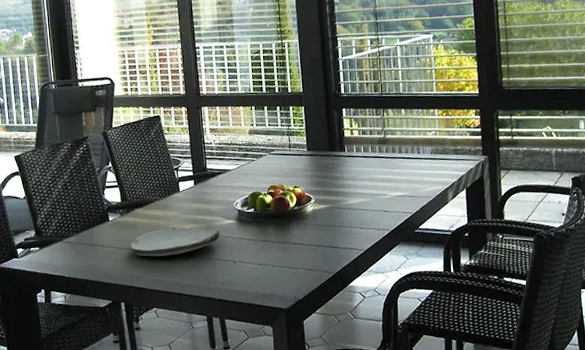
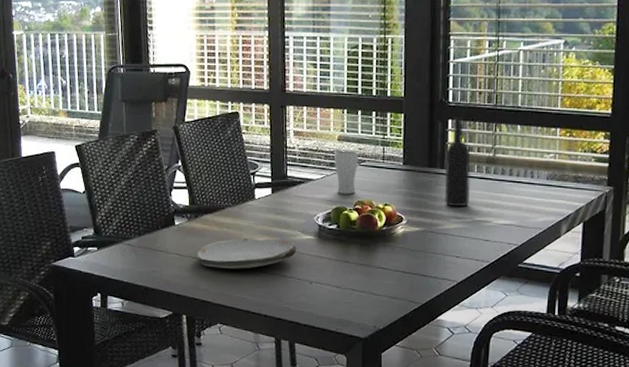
drinking glass: none [247,142,268,181] -> present [334,151,358,194]
wine bottle: none [342,106,368,185] -> present [444,117,471,208]

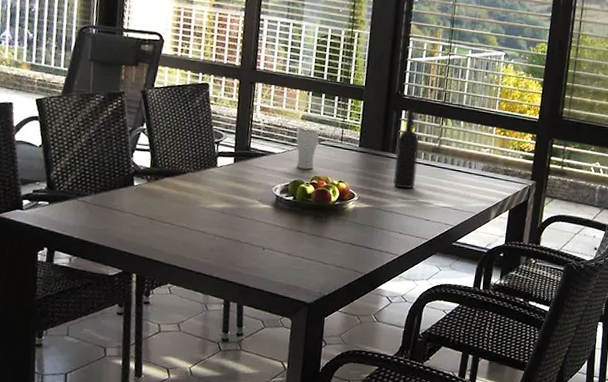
plate: present [196,238,297,269] -> none [152,202,254,232]

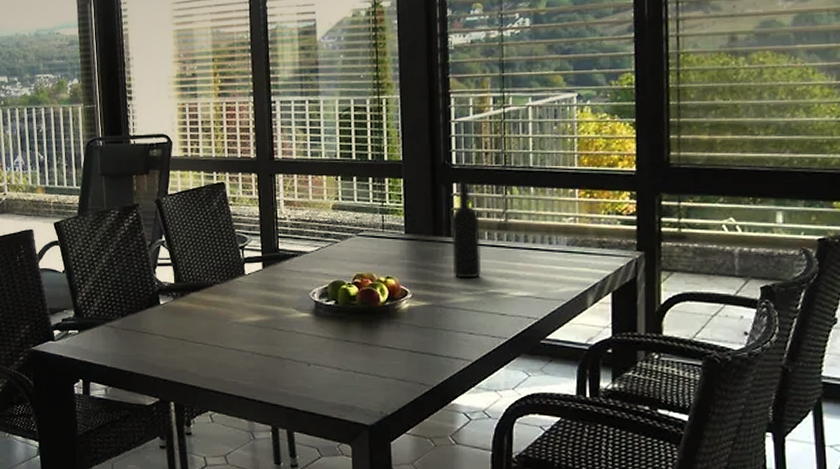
drinking glass: present [296,129,319,170] -> none [329,220,355,267]

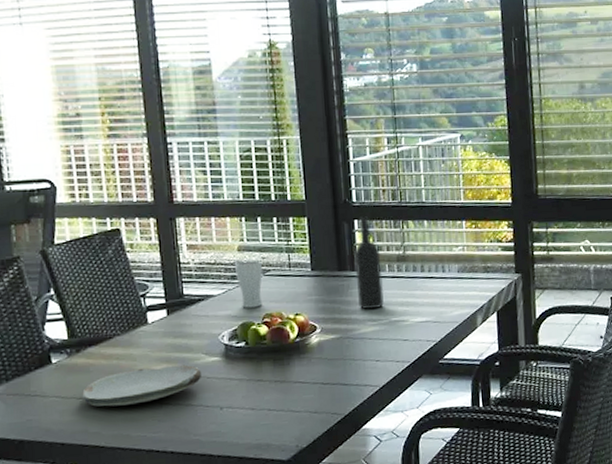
plate: none [183,317,292,351] -> present [81,364,202,407]
drinking glass: none [329,220,355,267] -> present [235,261,263,308]

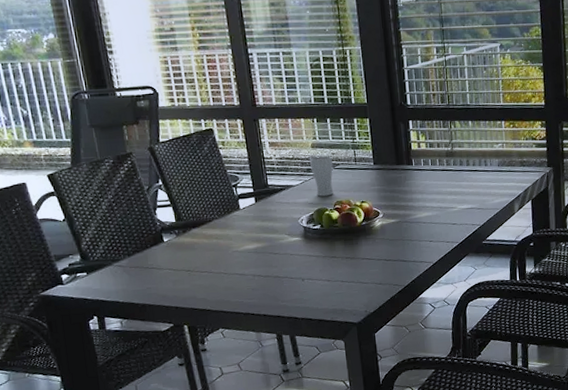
plate: present [81,364,202,407] -> none [189,243,286,278]
wine bottle: present [354,216,385,310] -> none [409,117,436,198]

